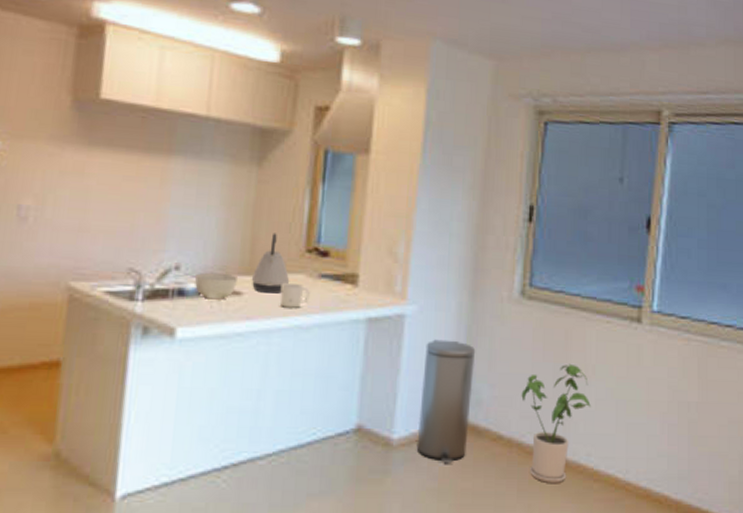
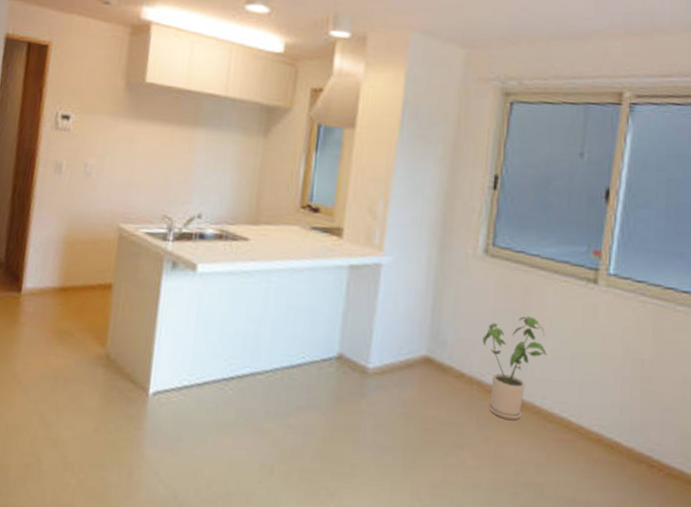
bowl: present [194,273,237,300] -> none [212,221,246,244]
kettle: present [251,233,290,294] -> none [256,191,287,241]
mug: present [279,283,310,308] -> none [278,233,303,254]
pedal bin: present [416,339,476,464] -> none [388,286,443,393]

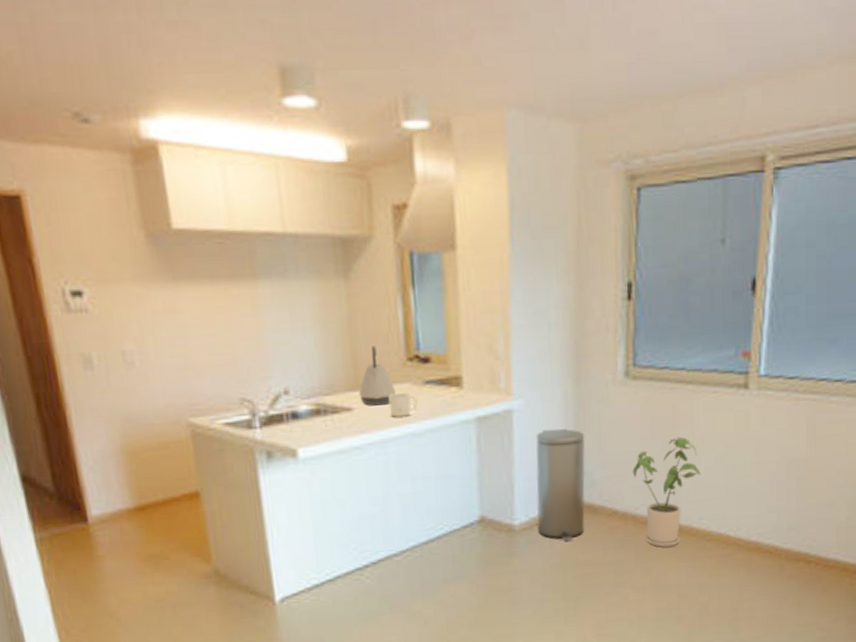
kettle: none [256,191,287,241] -> present [358,345,396,406]
mug: none [278,233,303,254] -> present [388,393,418,417]
pedal bin: none [388,286,443,393] -> present [536,428,585,541]

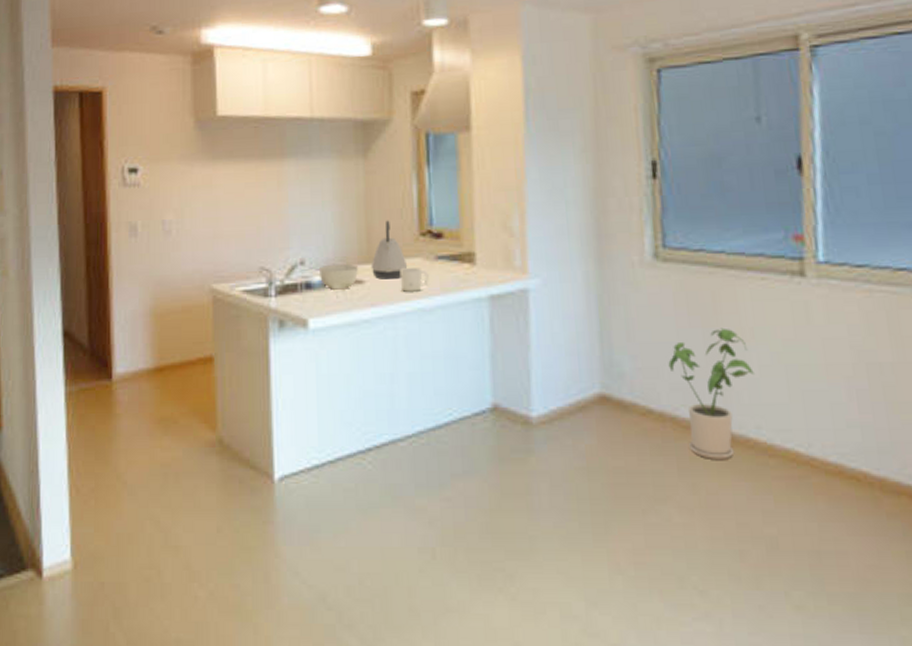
bowl: none [304,392,346,419] -> present [318,265,358,290]
pedal bin: present [536,428,585,541] -> none [554,311,614,441]

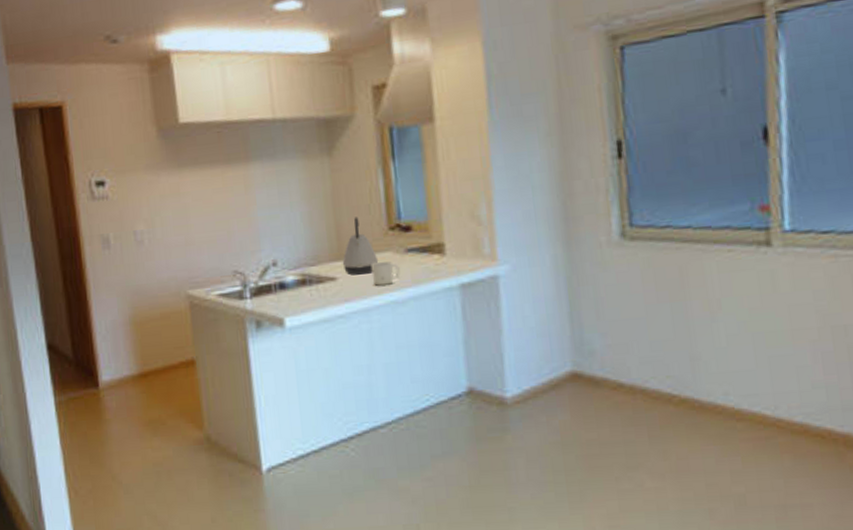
bowl: present [318,265,358,290] -> none [291,262,330,289]
house plant: present [668,327,754,461] -> none [637,301,721,428]

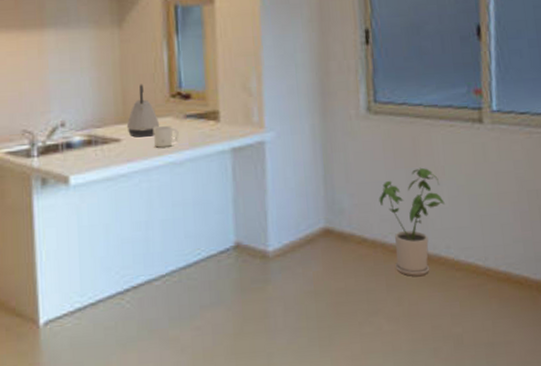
house plant: none [637,301,721,428] -> present [379,167,445,277]

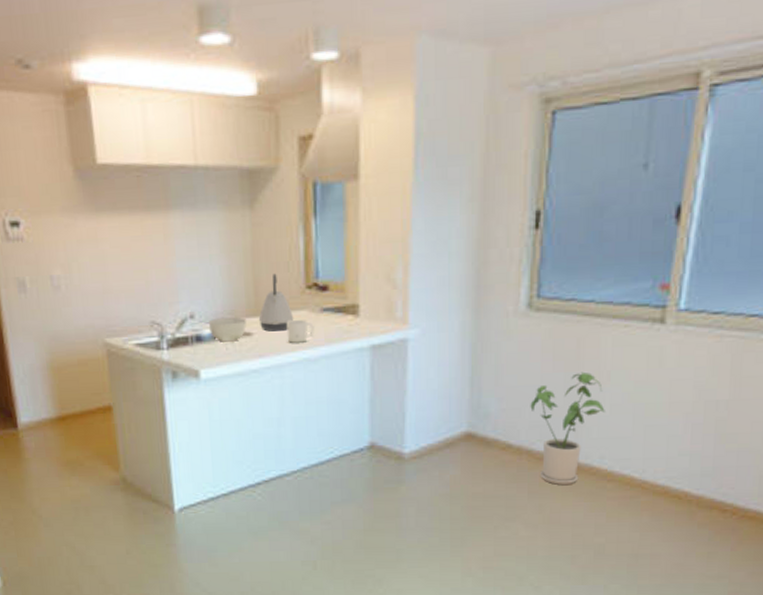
bowl: none [78,125,115,149] -> present [208,318,246,342]

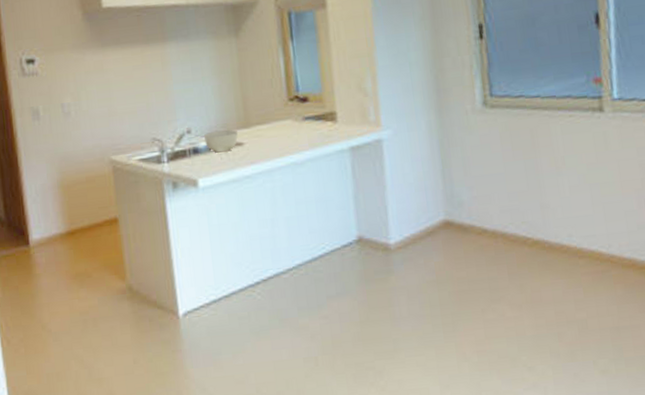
kettle: present [258,273,294,332] -> none [248,89,280,141]
mug: present [286,320,314,343] -> none [273,128,299,150]
house plant: present [530,371,605,486] -> none [498,158,566,265]

